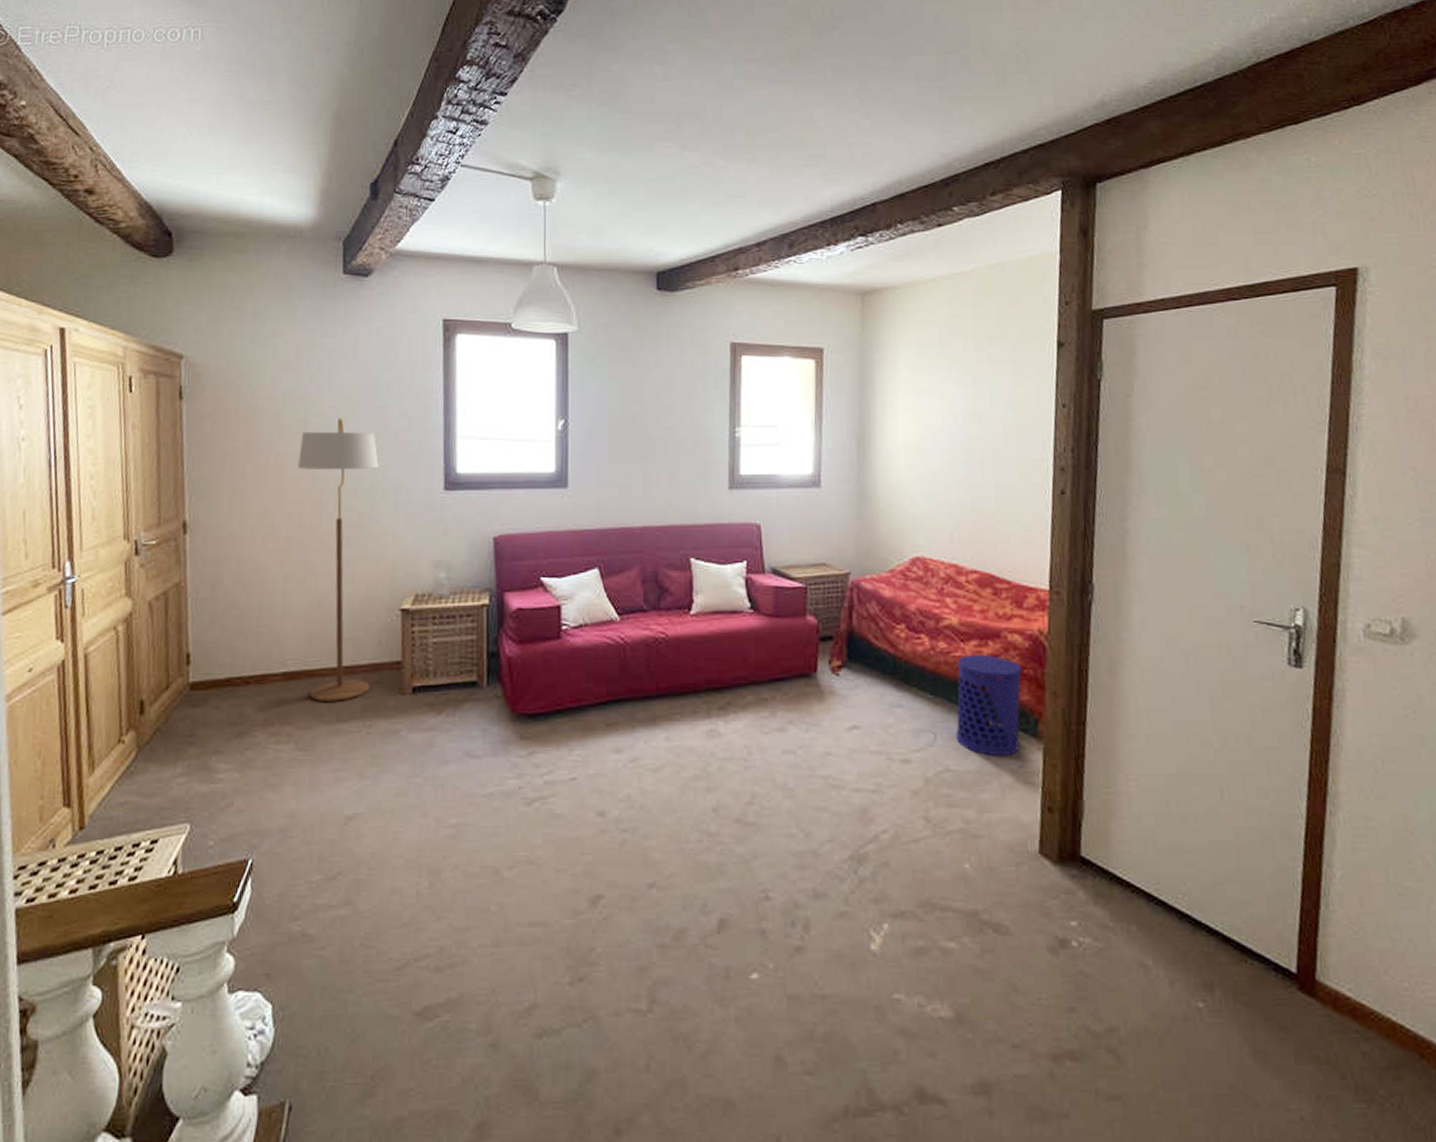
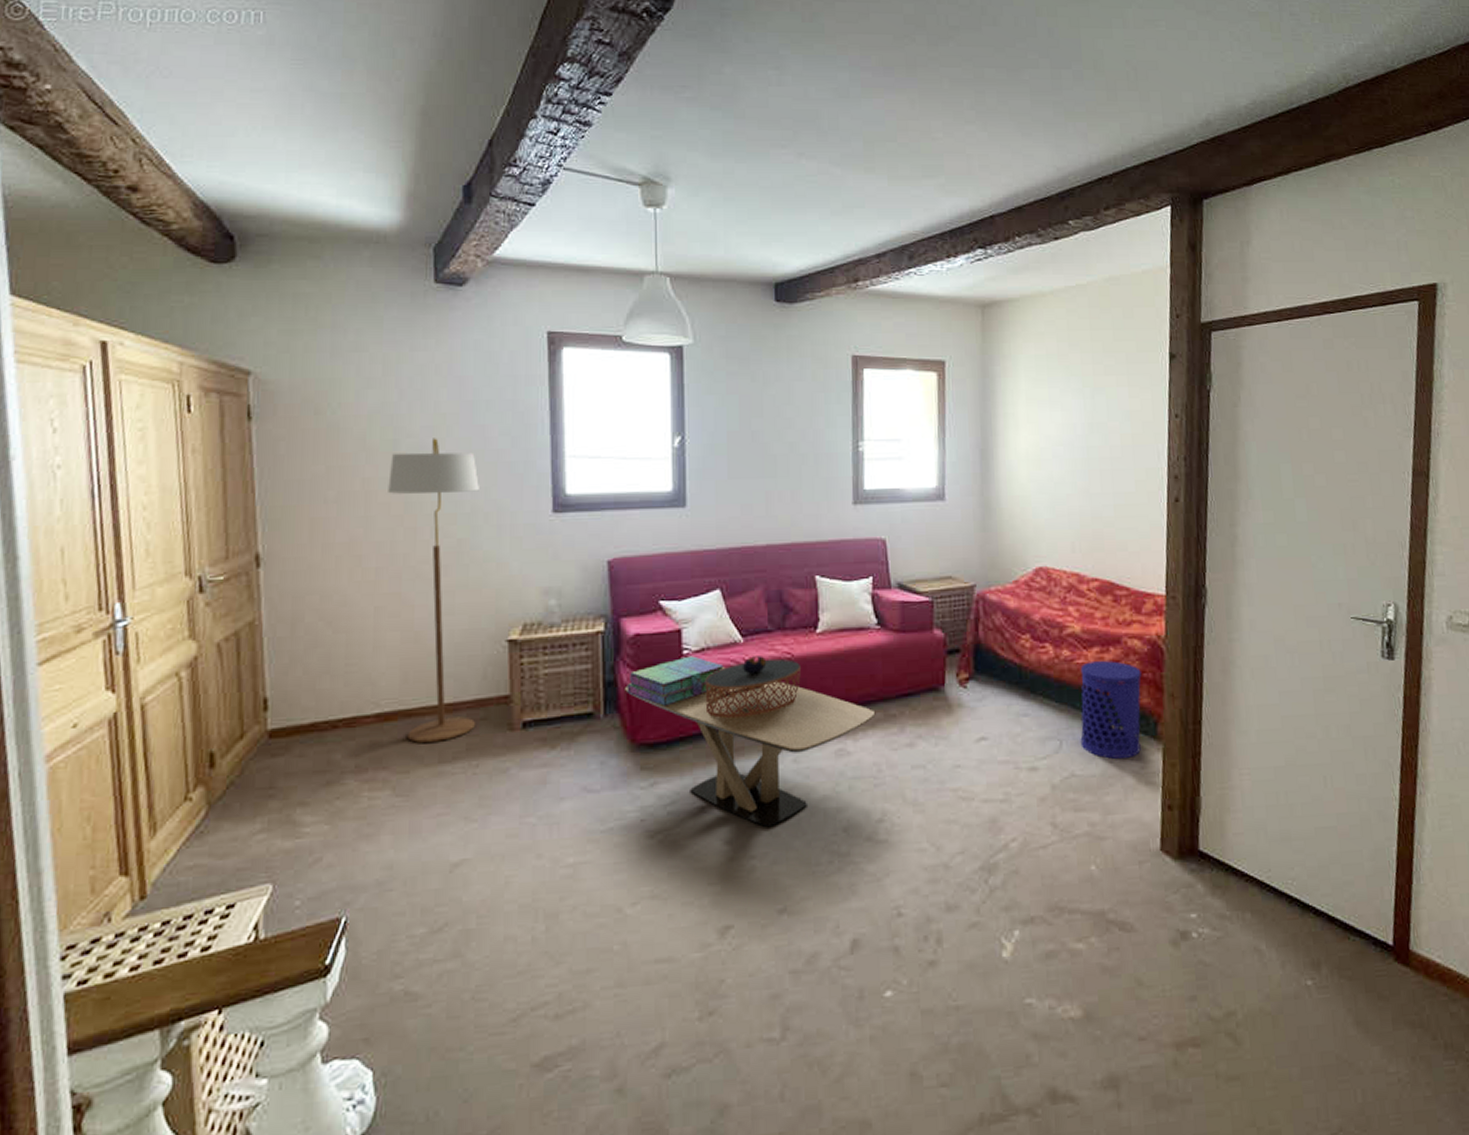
coffee table: none [507,644,747,801] -> present [625,667,876,827]
stack of books: none [509,631,600,679] -> present [627,656,724,706]
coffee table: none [582,634,674,693] -> present [705,656,801,718]

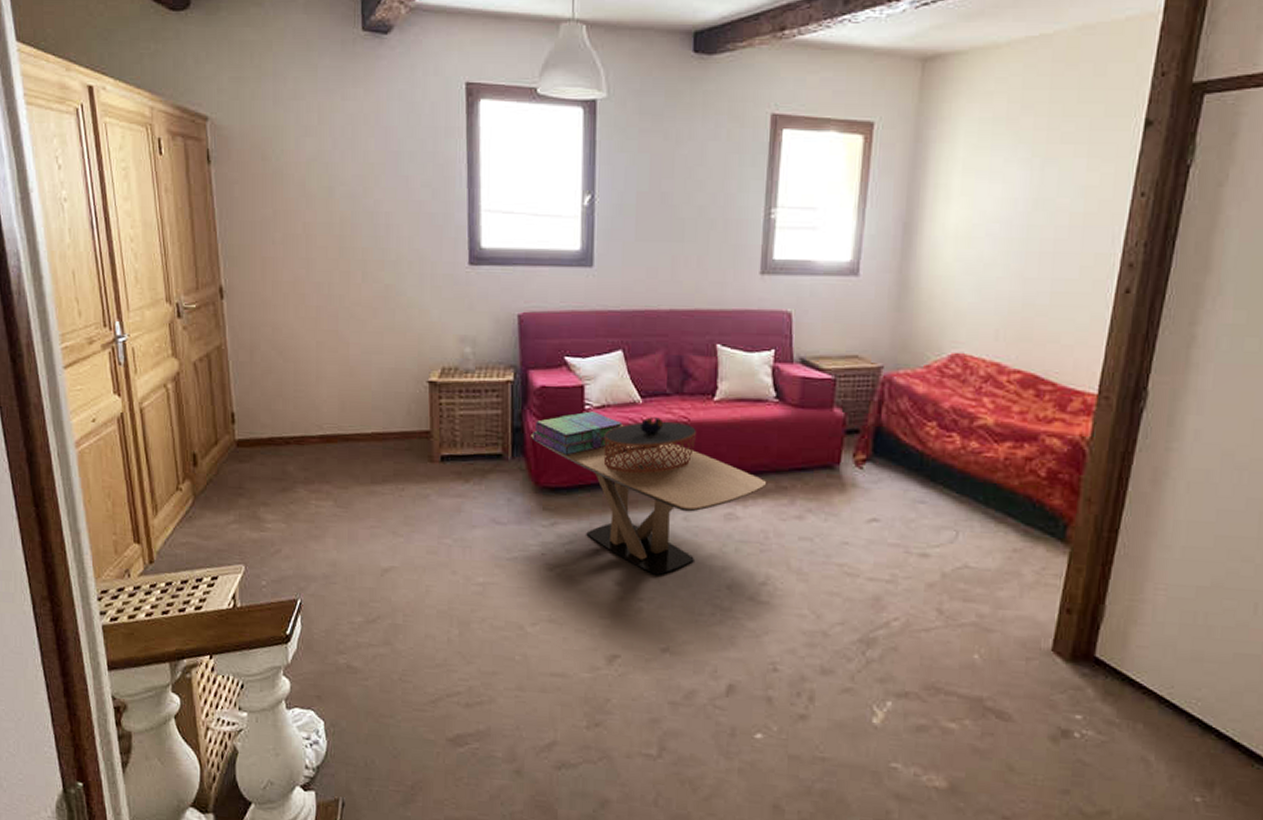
floor lamp: present [388,438,479,743] -> none [325,187,404,465]
waste bin: present [1080,661,1142,759] -> none [978,456,1057,557]

